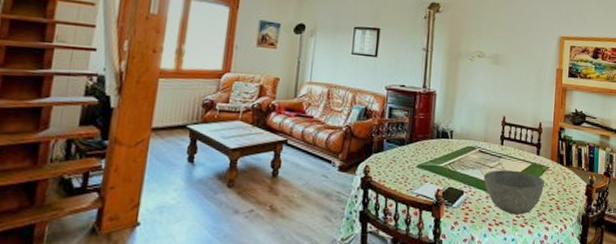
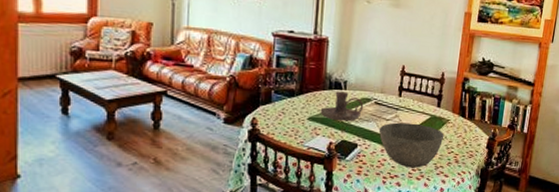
candle holder: none [428,140,469,169] -> present [320,91,364,122]

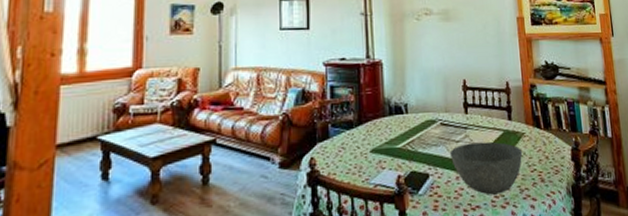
candle holder: present [320,91,364,122] -> none [383,115,429,150]

